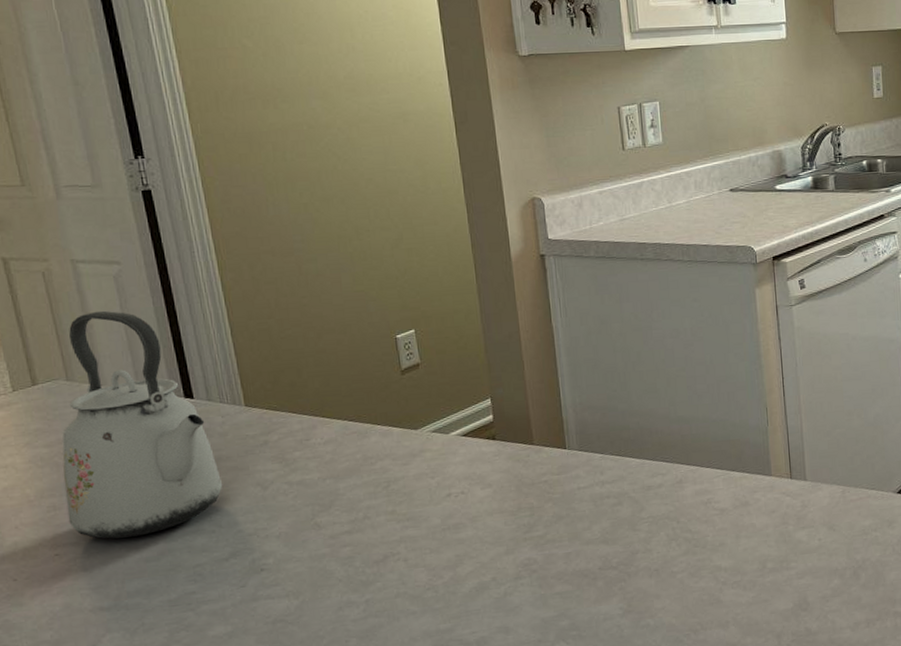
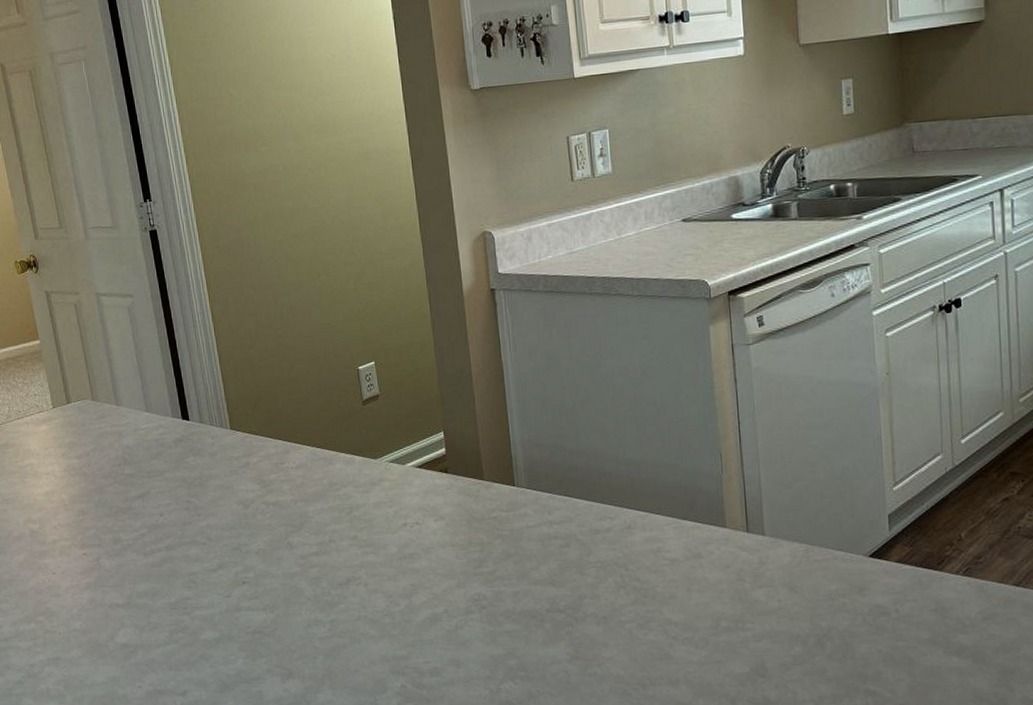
kettle: present [62,310,223,539] -> none [89,338,213,543]

